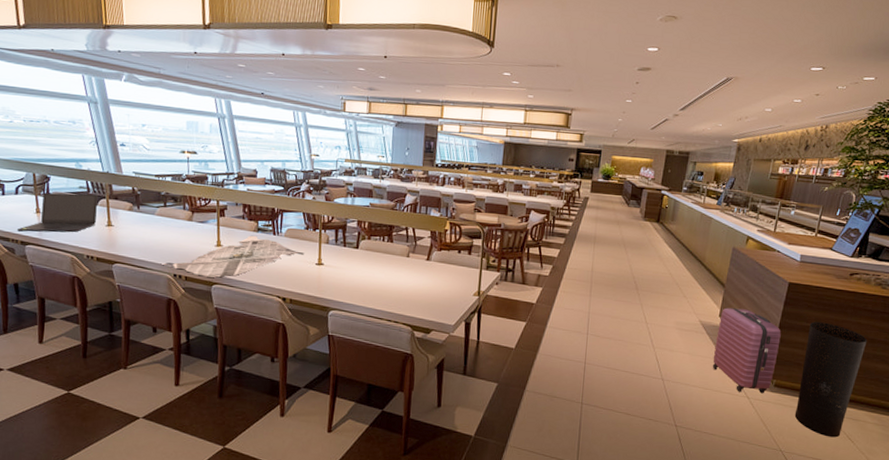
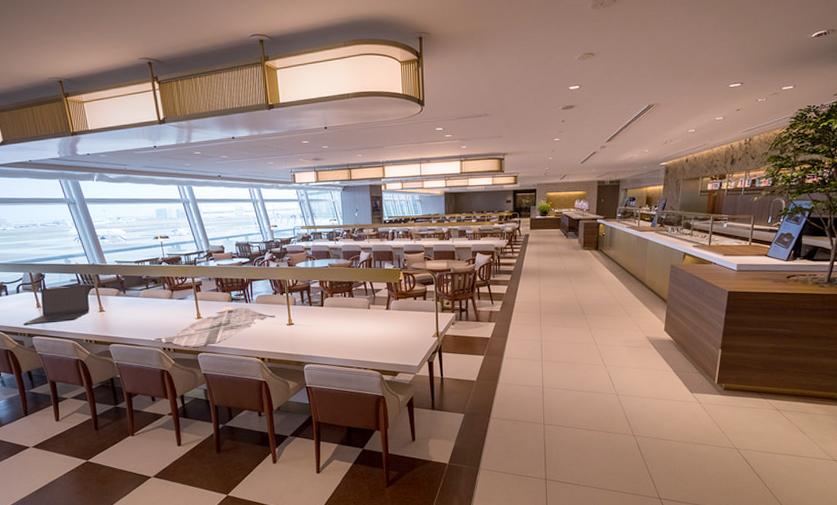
suitcase: present [712,308,781,394] -> none [662,321,725,399]
umbrella stand: present [794,321,868,438] -> none [746,325,810,432]

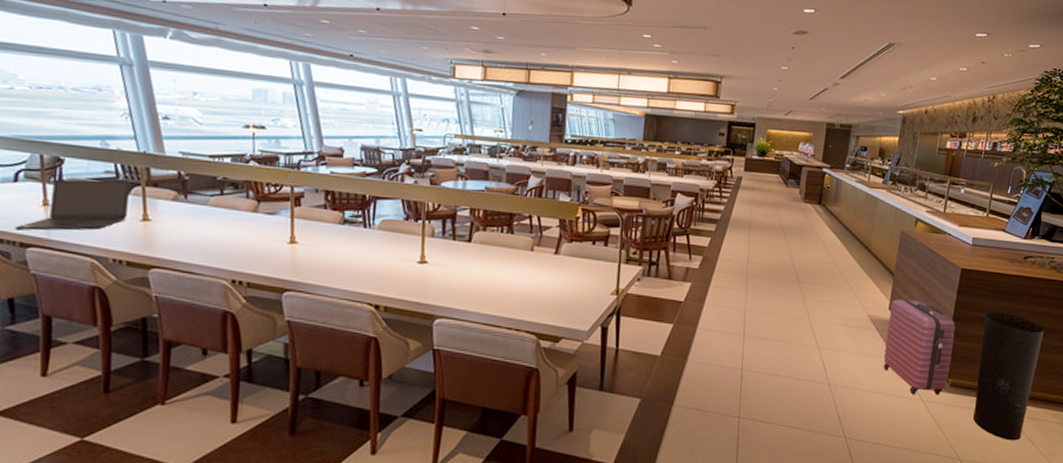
newspaper: present [150,305,275,347] -> none [214,228,403,283]
suitcase: none [662,321,725,399] -> present [883,299,955,395]
umbrella stand: none [746,325,810,432] -> present [973,311,1045,441]

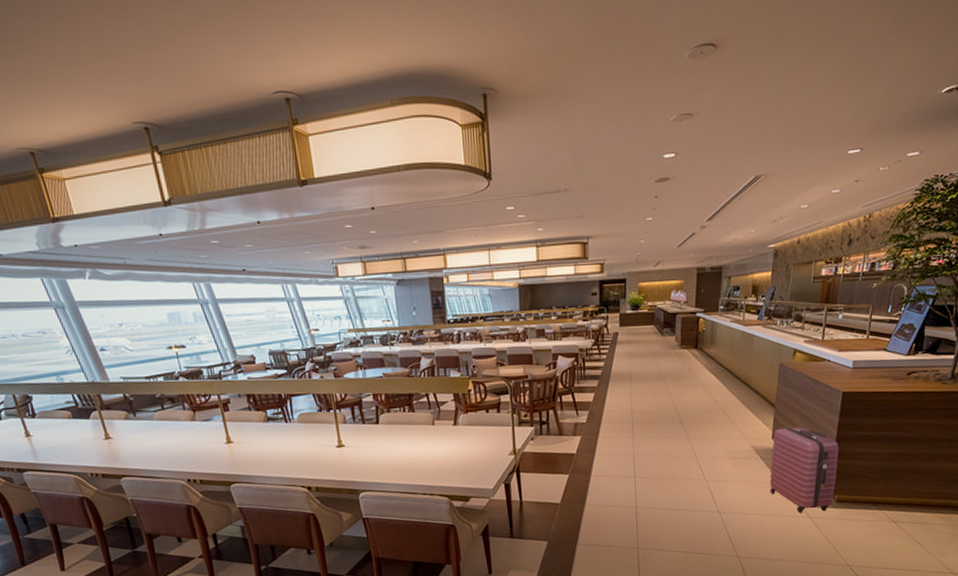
laptop: present [15,179,130,231] -> none [10,407,93,459]
umbrella stand: present [973,311,1045,441] -> none [860,428,931,545]

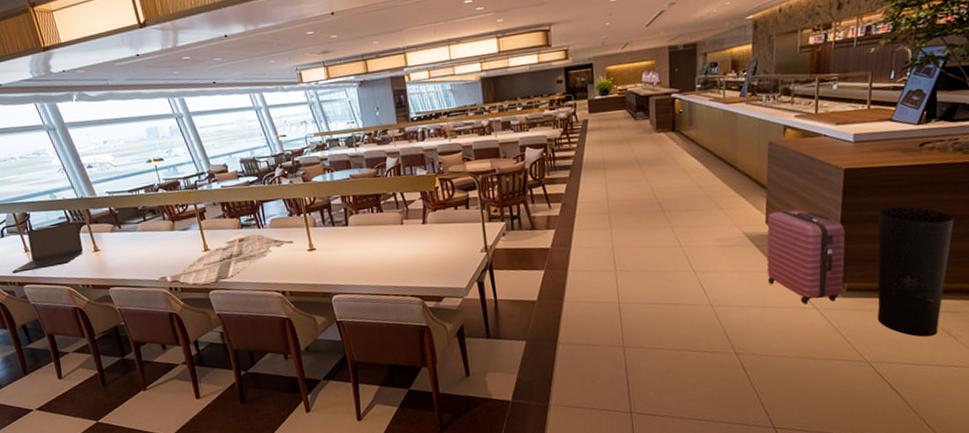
laptop: none [10,407,93,459] -> present [12,222,83,273]
newspaper: none [171,426,322,477] -> present [154,232,294,285]
umbrella stand: none [860,428,931,545] -> present [877,206,955,337]

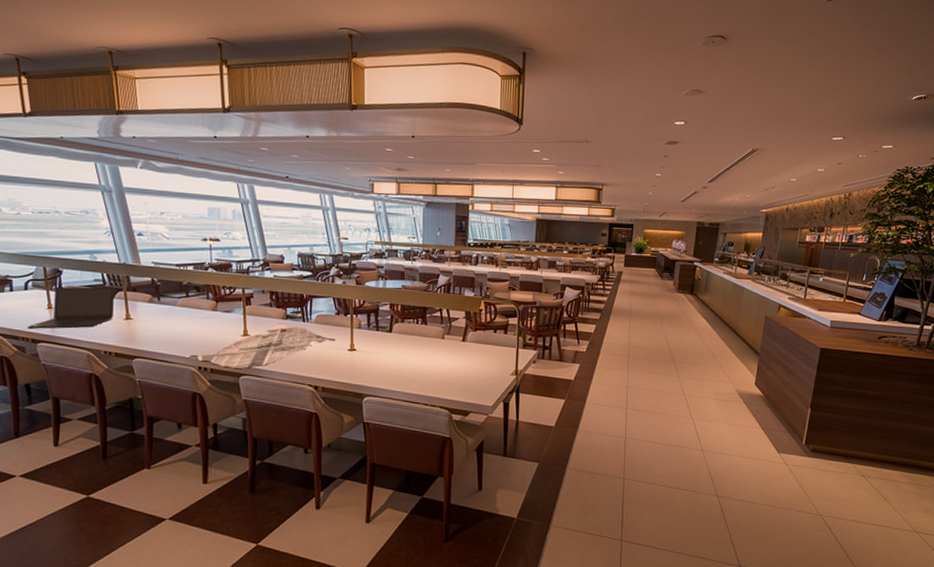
suitcase: present [766,209,845,305] -> none [750,376,815,460]
umbrella stand: present [877,206,955,337] -> none [832,385,898,499]

